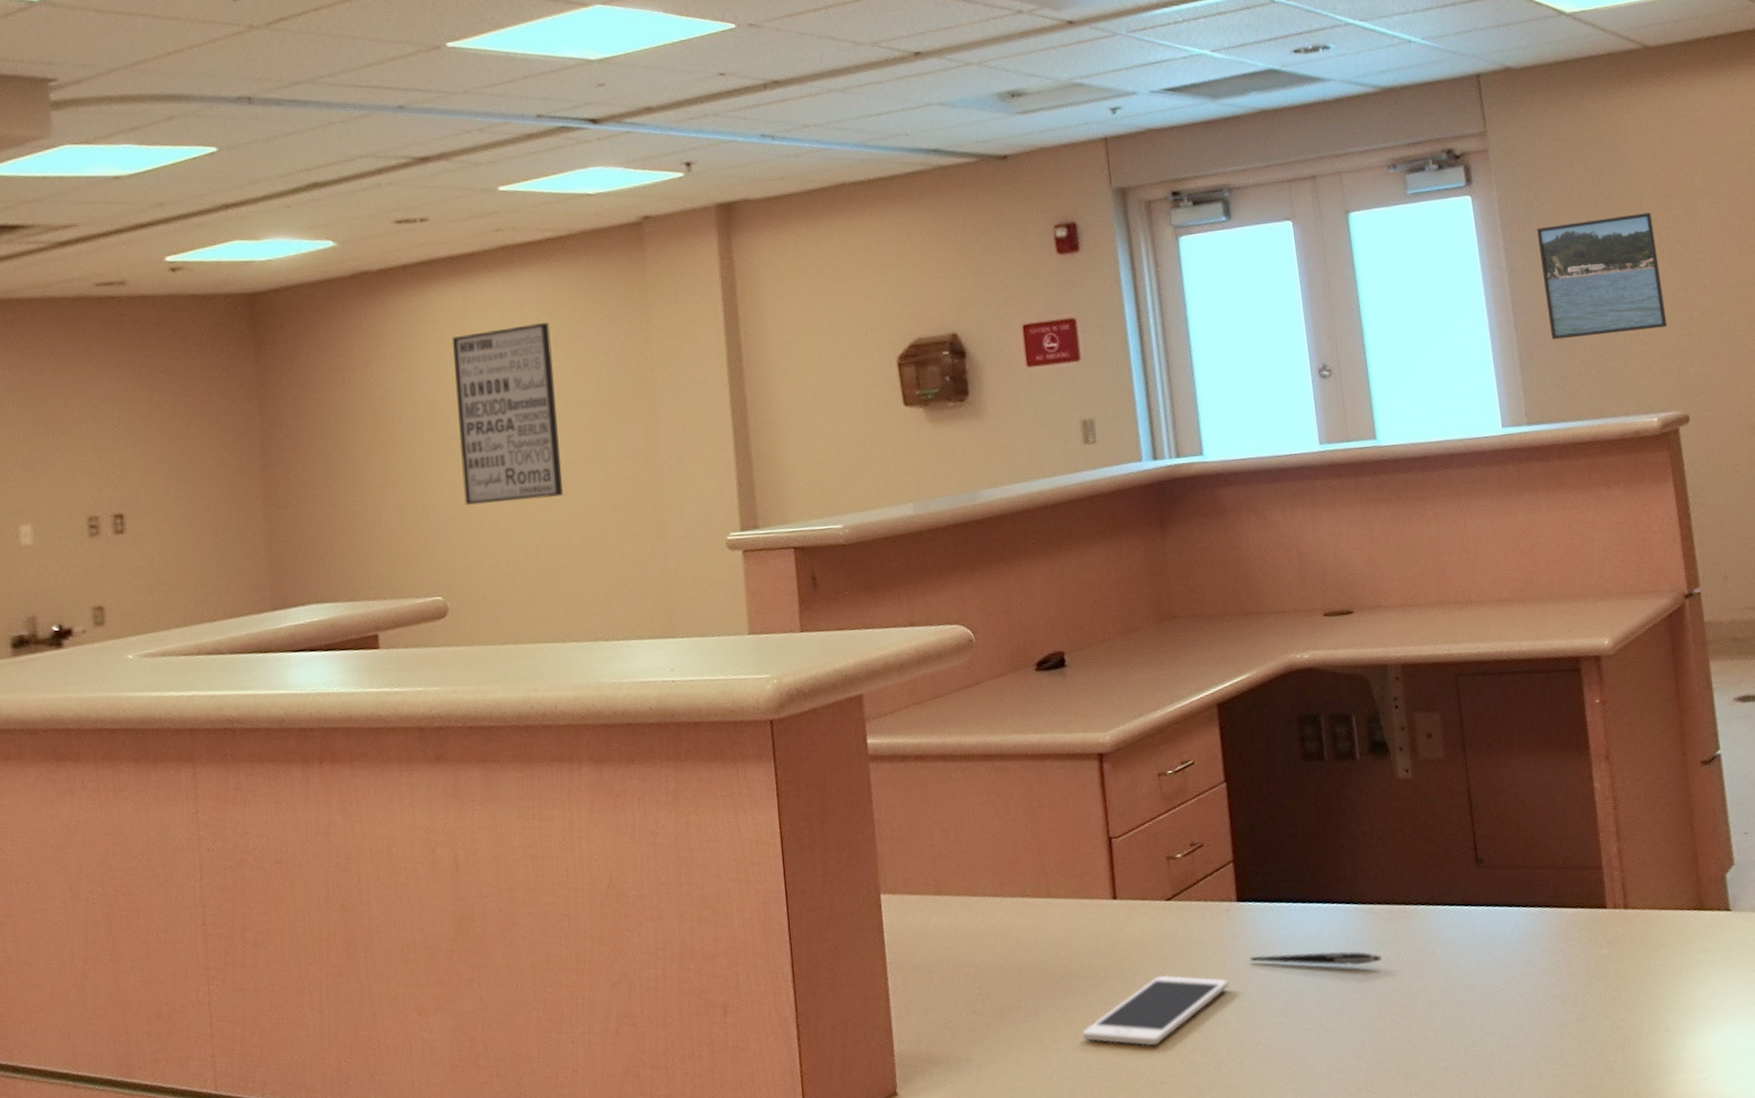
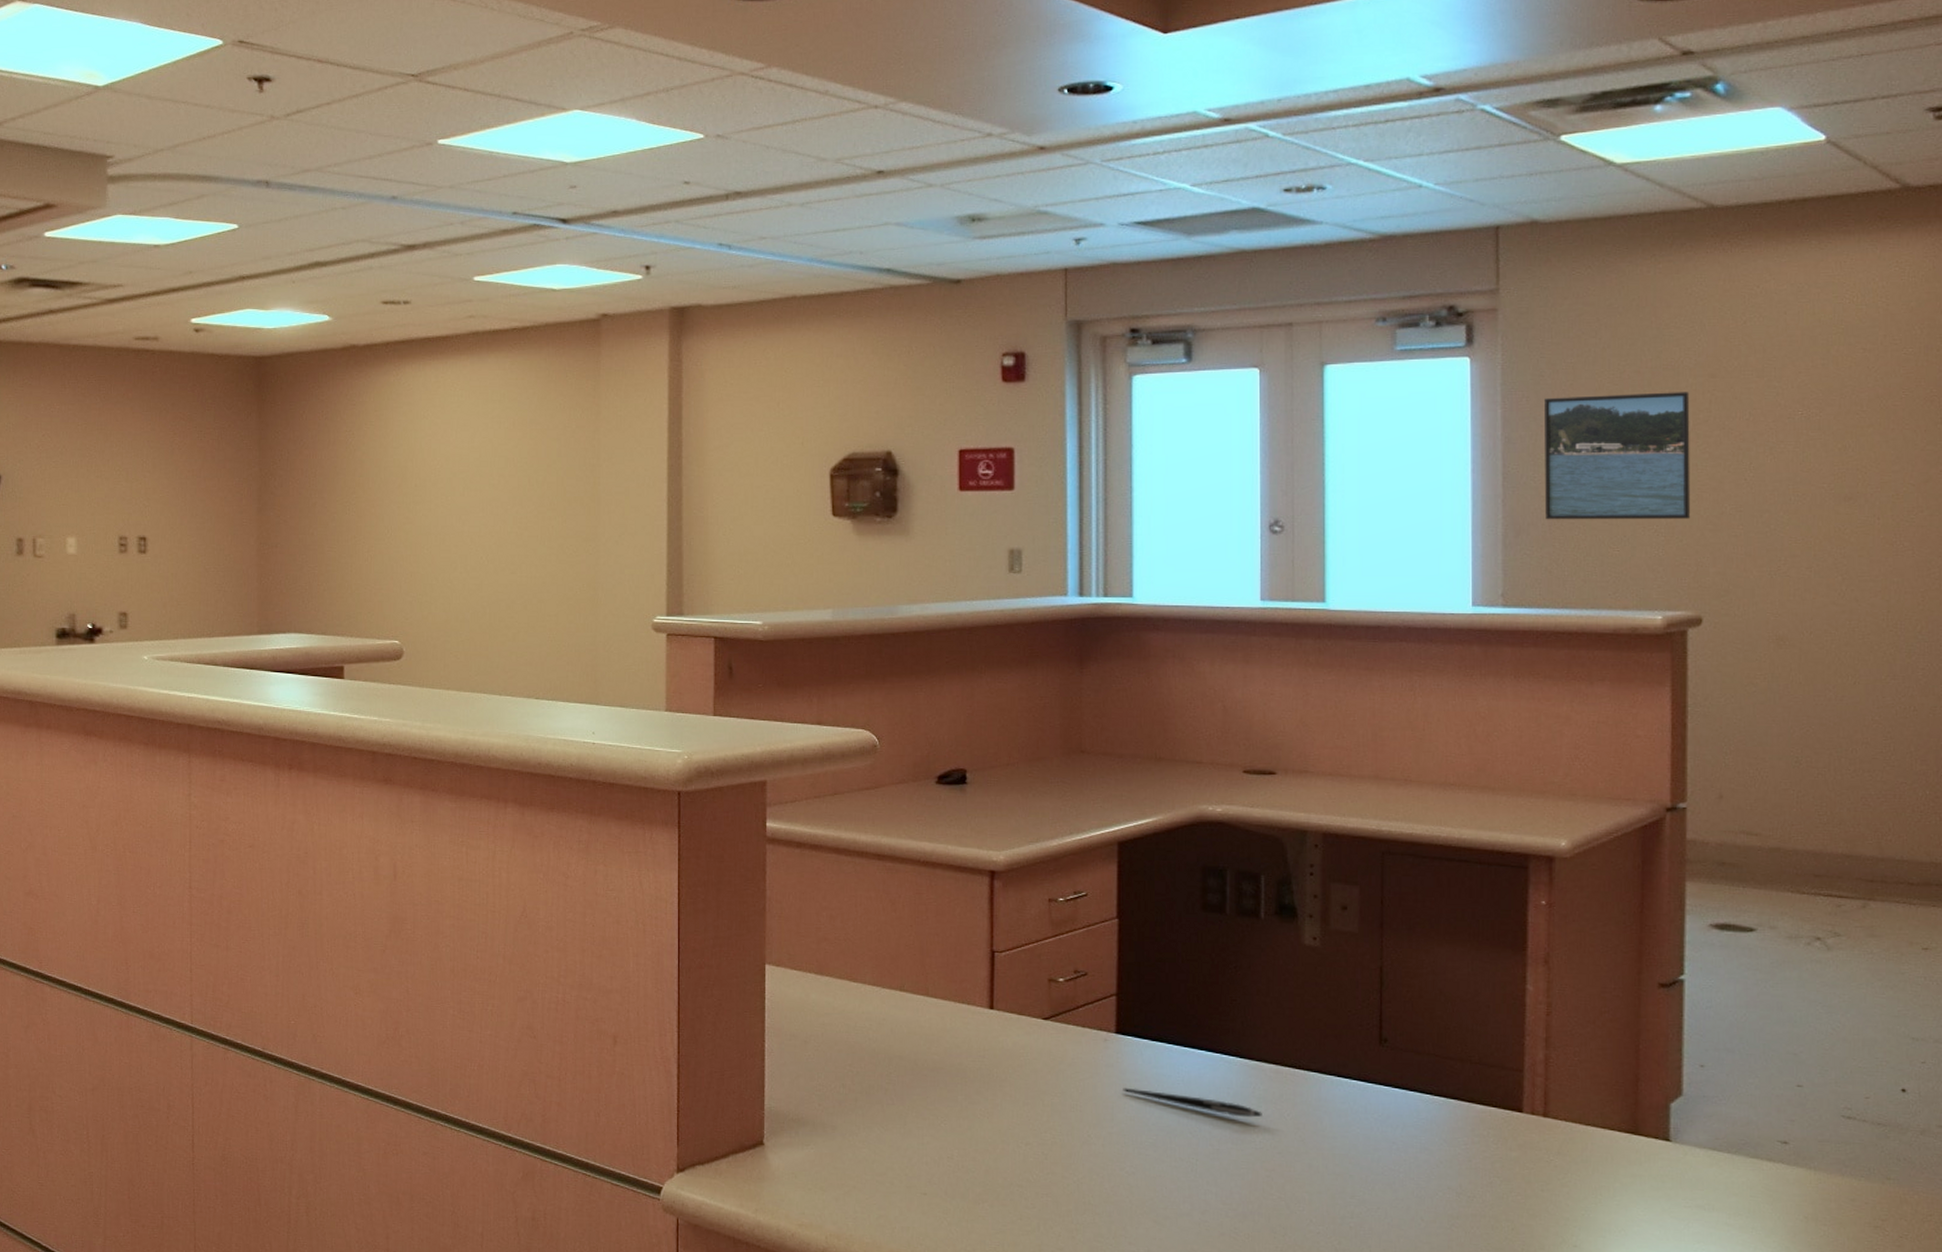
wall art: present [451,323,564,505] -> none [423,406,510,565]
cell phone: present [1081,974,1229,1046] -> none [945,1087,1098,1151]

